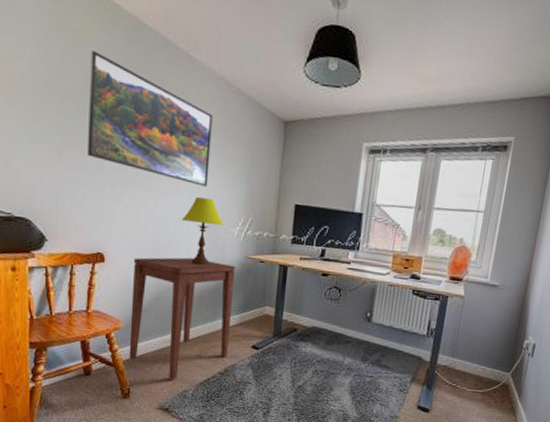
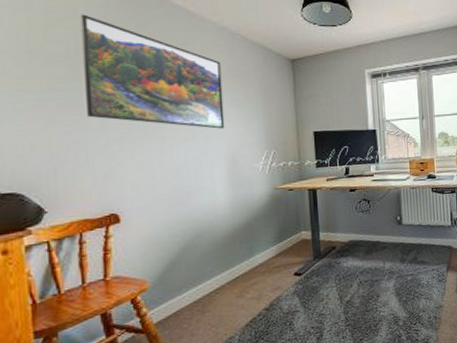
side table: present [129,257,236,379] -> none [153,198,271,329]
table lamp: present [181,197,224,266] -> none [201,139,247,206]

